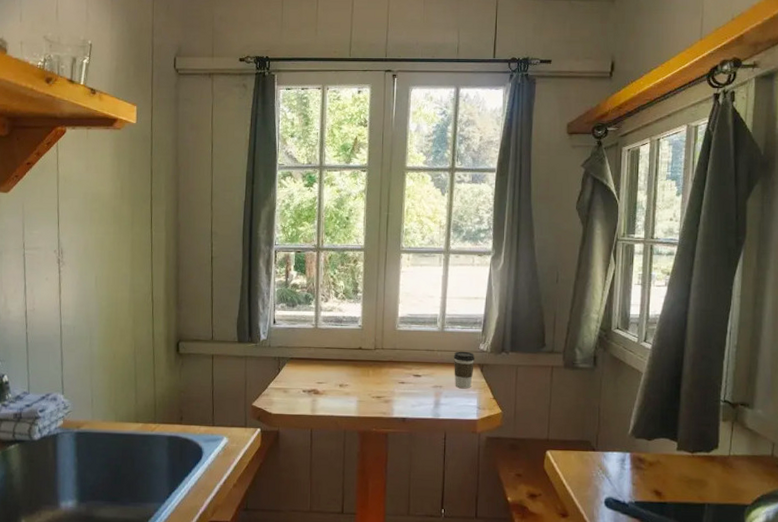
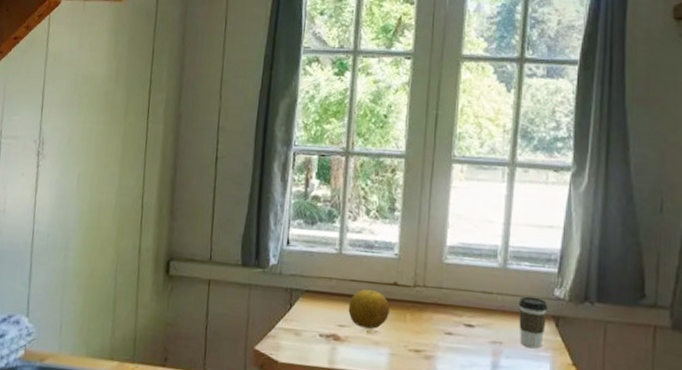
fruit: none [324,353,356,383] -> present [348,289,390,329]

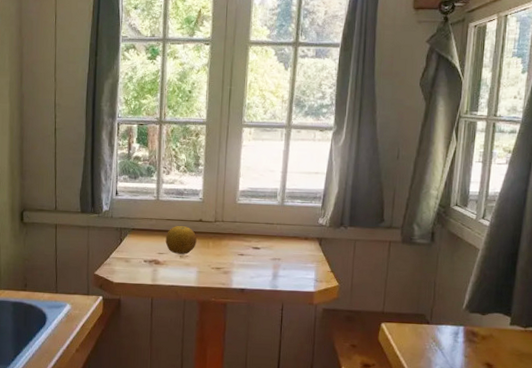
coffee cup: present [518,296,548,349] -> none [292,225,314,262]

